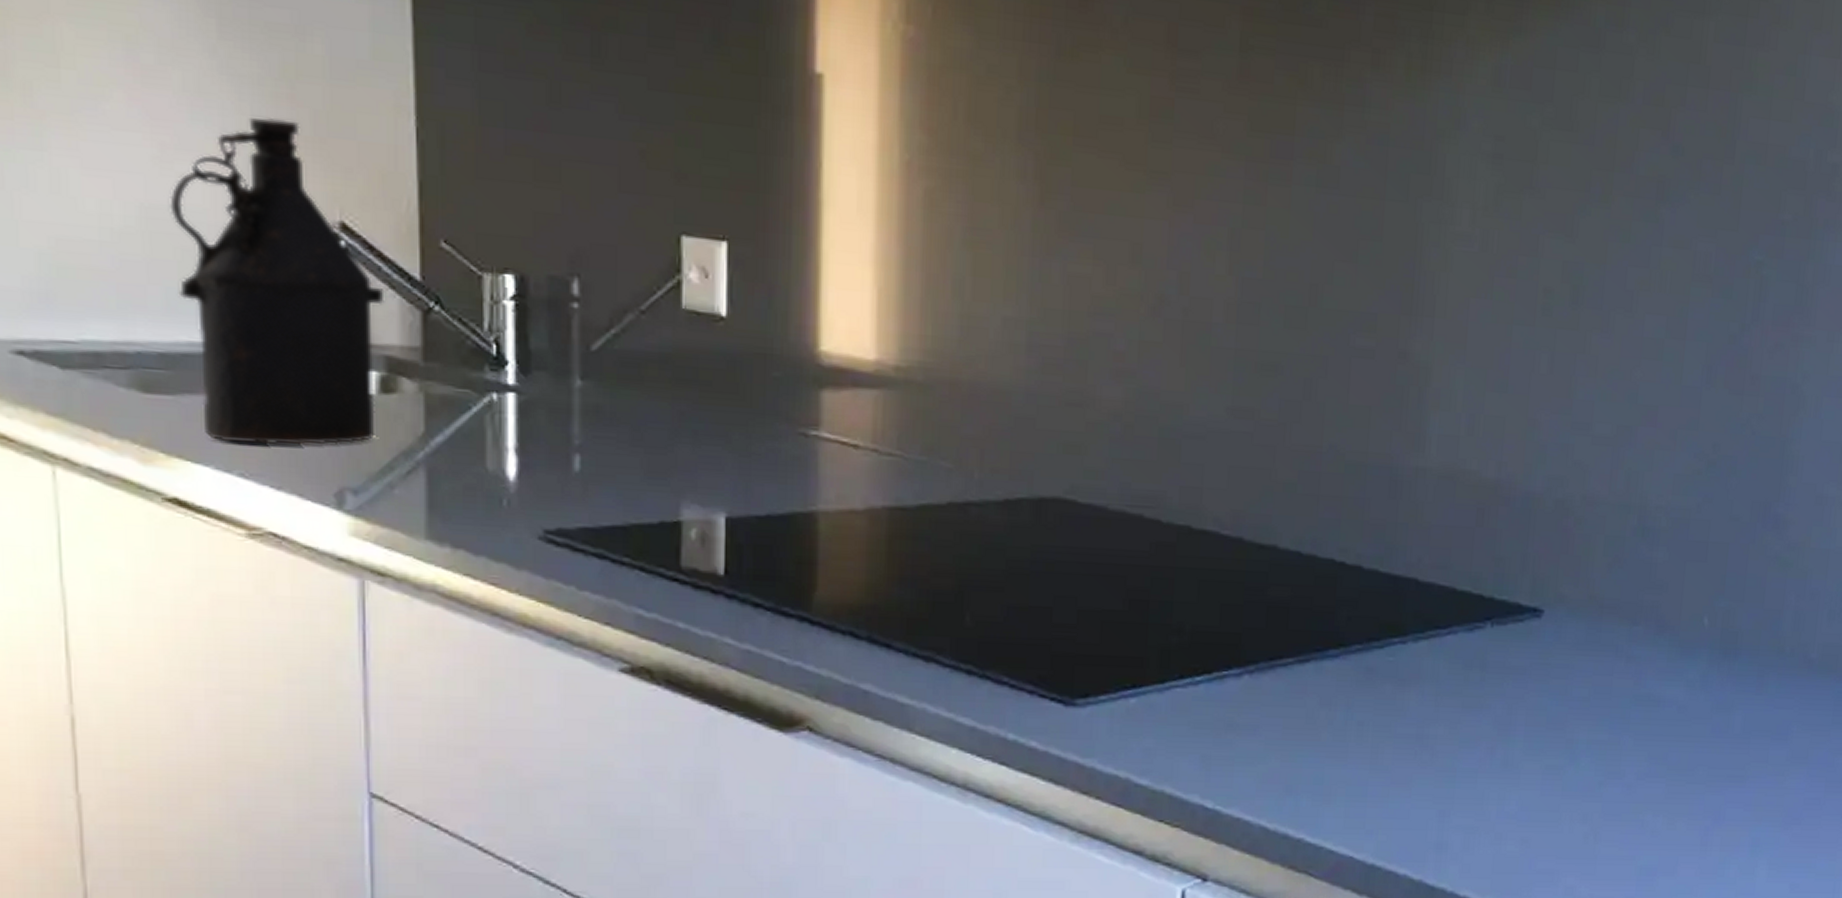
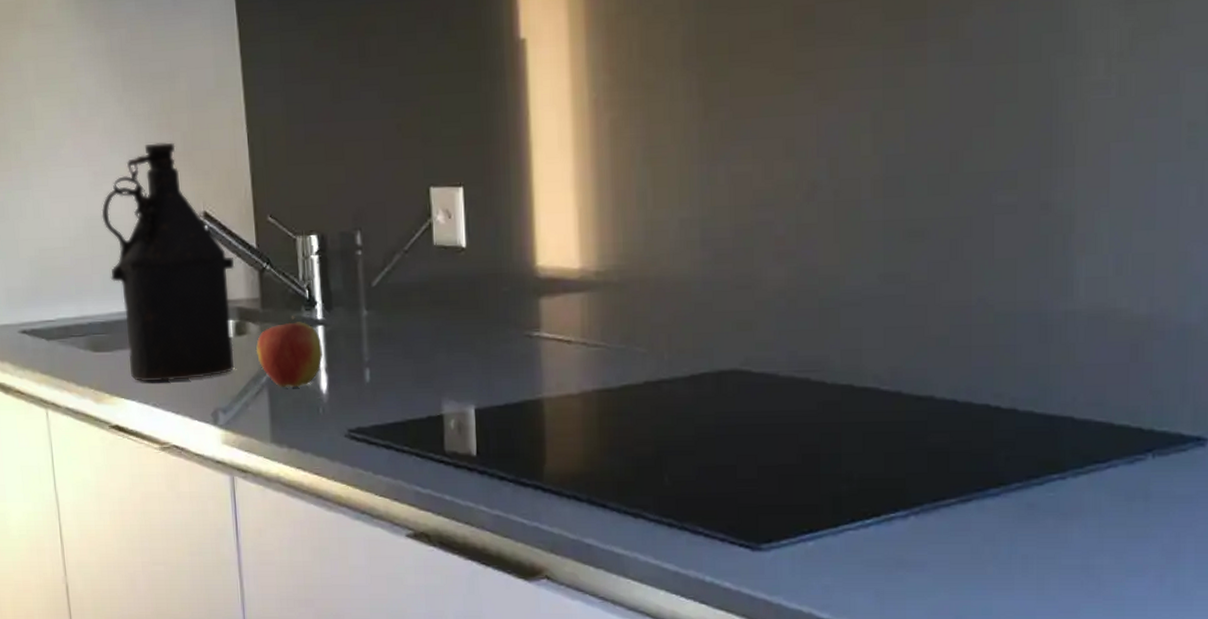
apple: none [410,376,512,470] -> present [255,316,323,388]

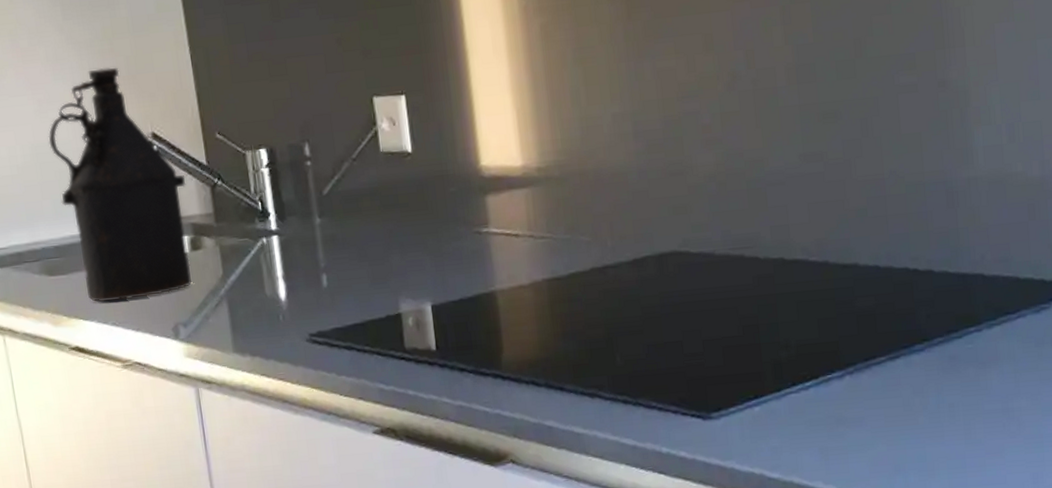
apple: present [255,316,323,388] -> none [212,228,279,298]

